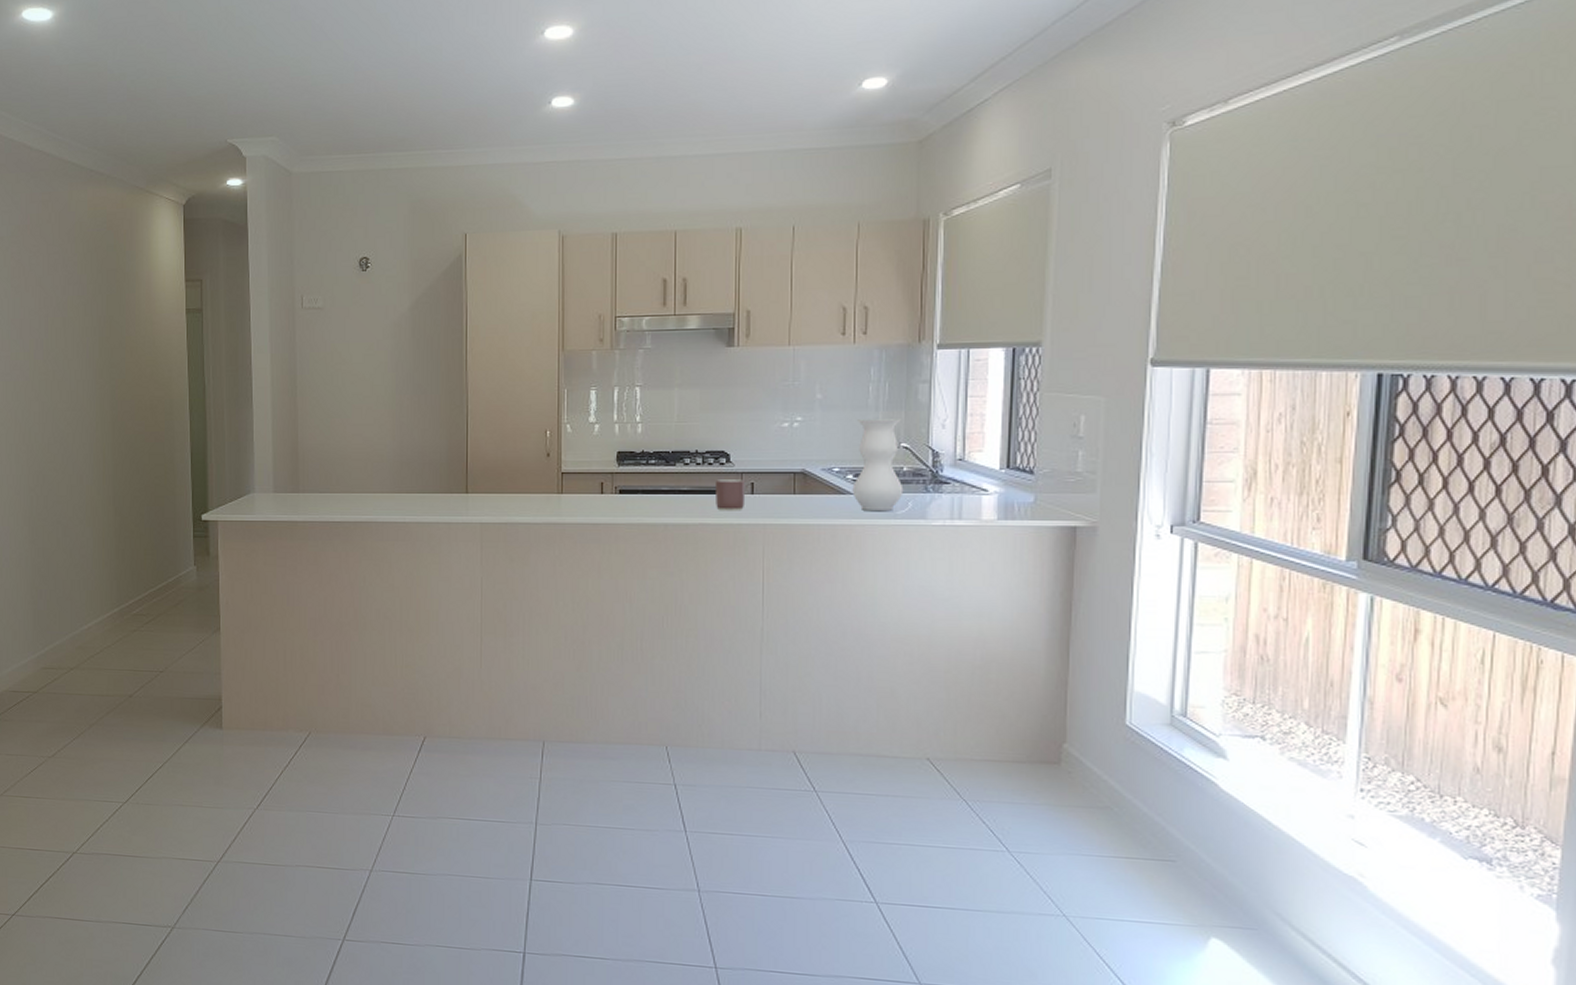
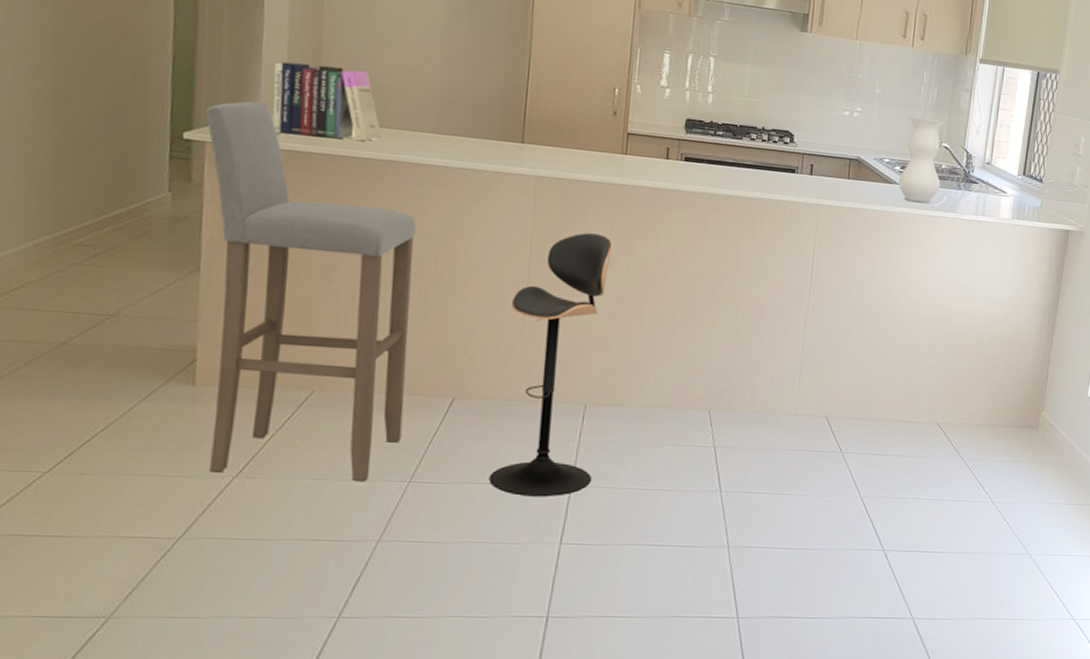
bar stool: none [216,482,384,814] -> present [205,101,416,481]
books: none [264,444,349,507] -> present [272,61,382,142]
bar stool: none [461,573,558,833] -> present [489,233,614,497]
mug: present [716,479,746,511] -> none [776,157,806,190]

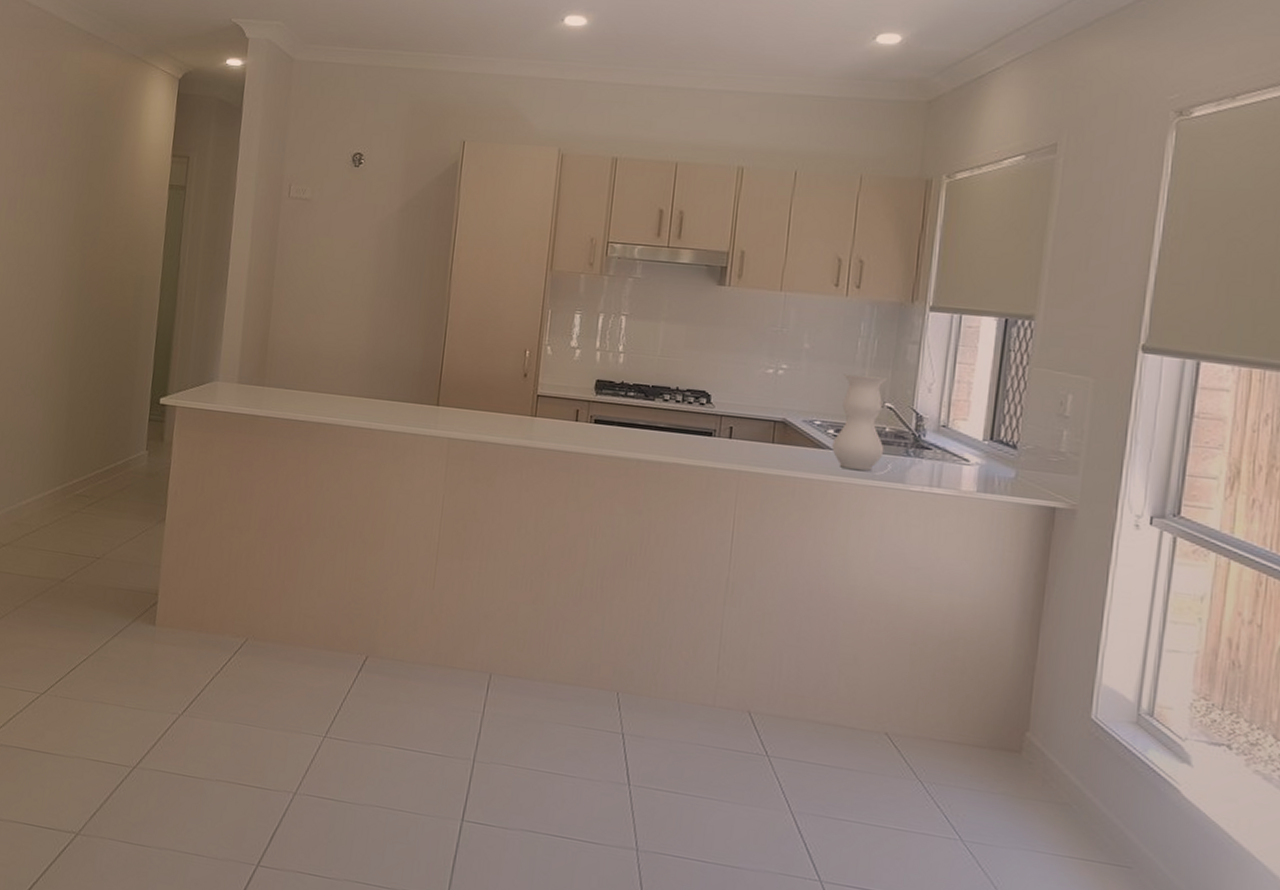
bar stool: present [205,101,416,481] -> none [162,370,341,731]
books: present [272,61,382,142] -> none [228,334,315,405]
bar stool: present [489,233,614,497] -> none [396,496,522,769]

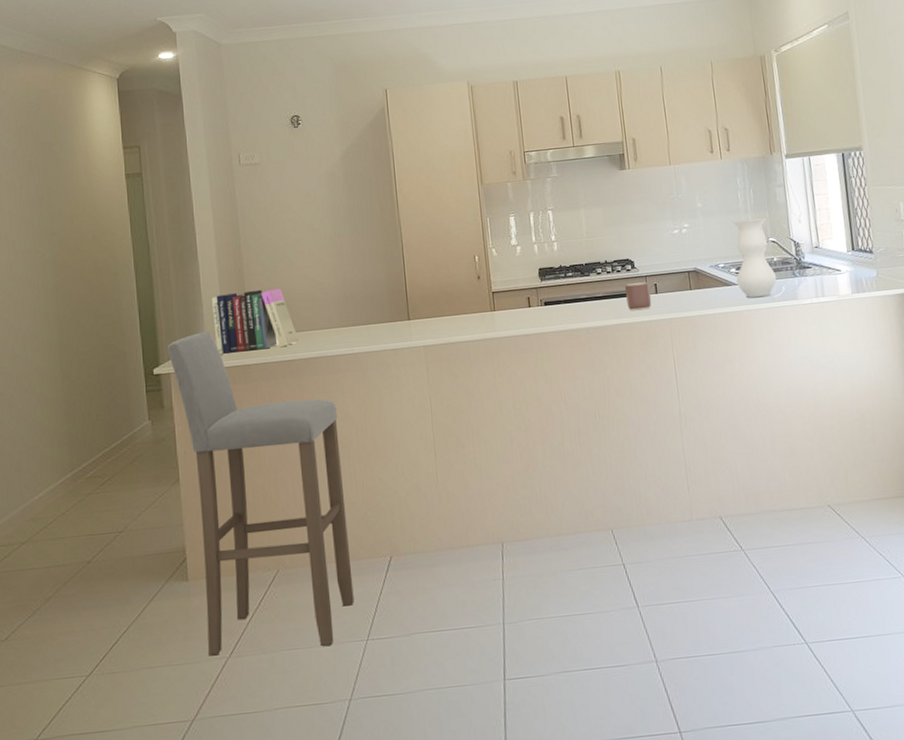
bar stool: none [162,370,341,731] -> present [167,331,354,656]
books: none [228,334,315,405] -> present [212,288,299,354]
mug: none [692,419,725,455] -> present [625,282,652,311]

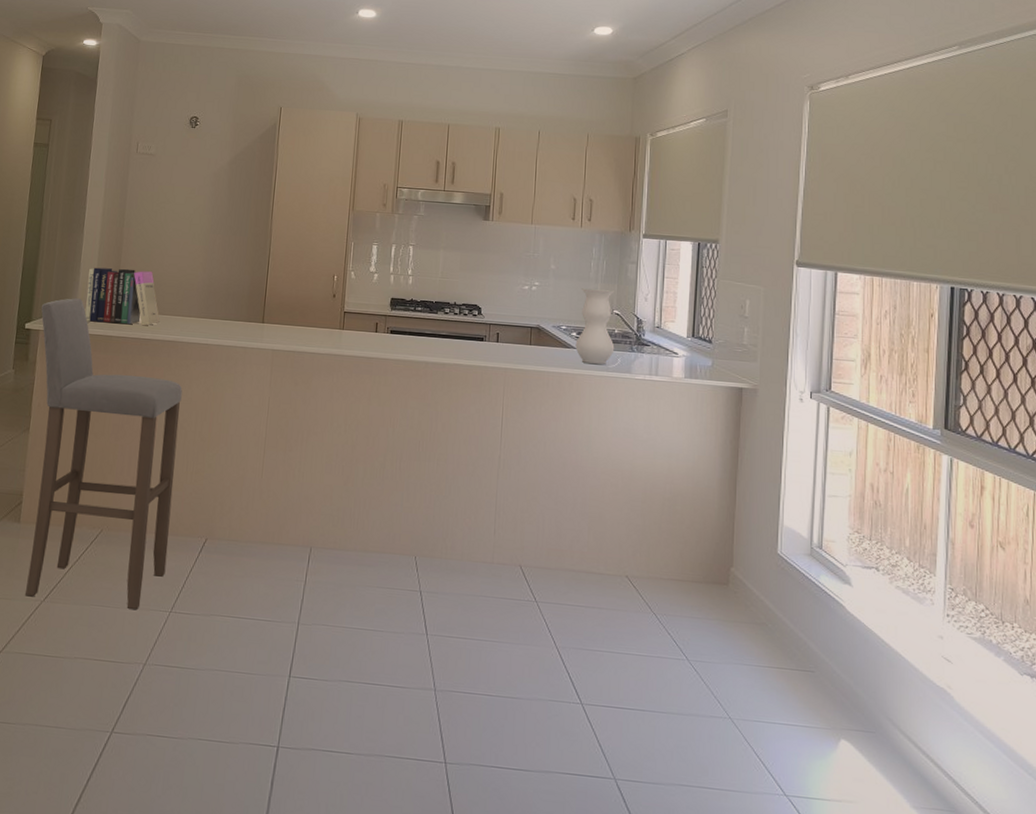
mug: present [625,282,652,311] -> none [468,328,493,356]

